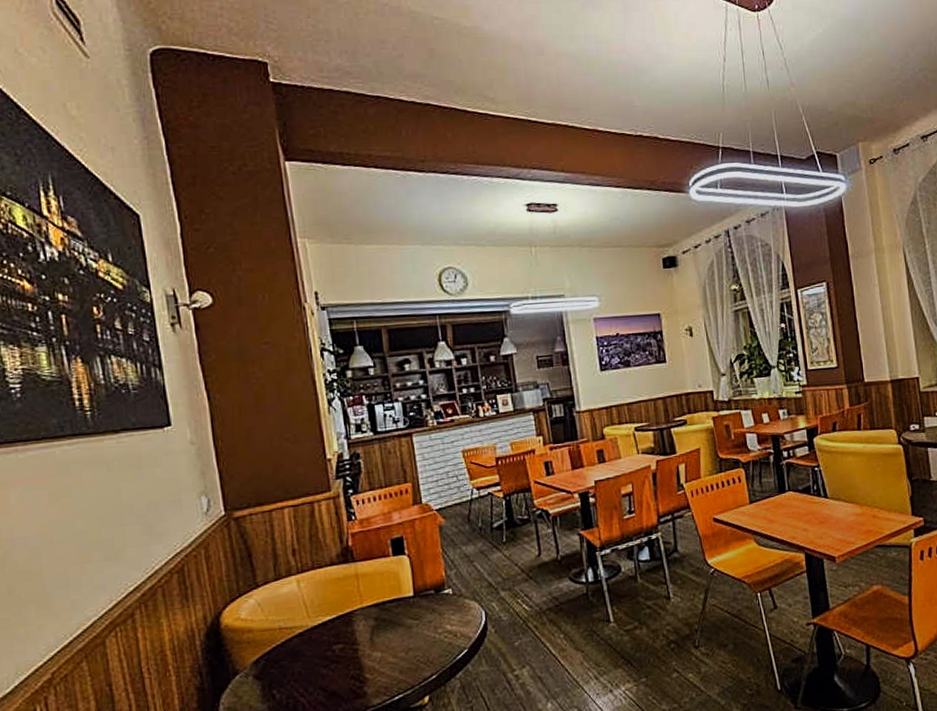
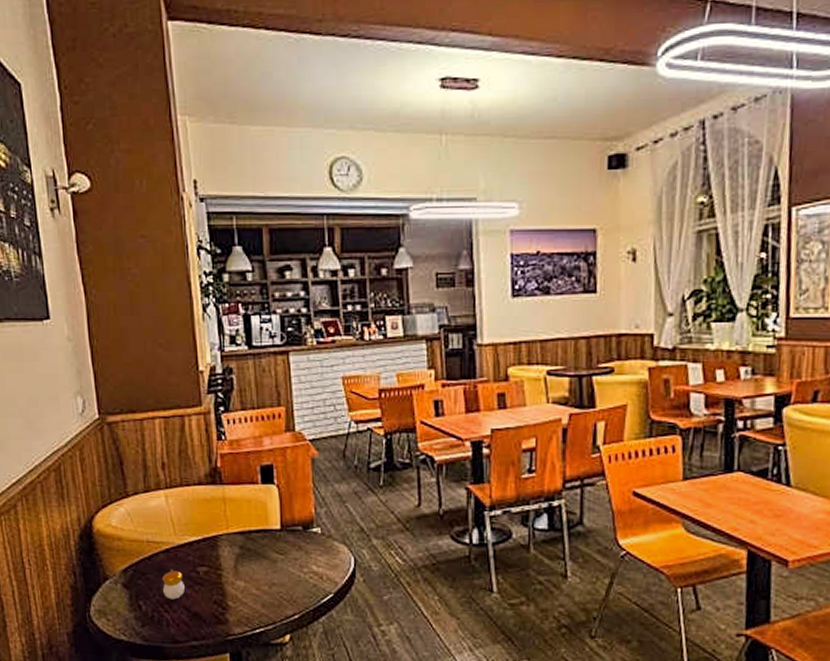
candle: none [297,652,321,683] -> present [162,569,185,600]

